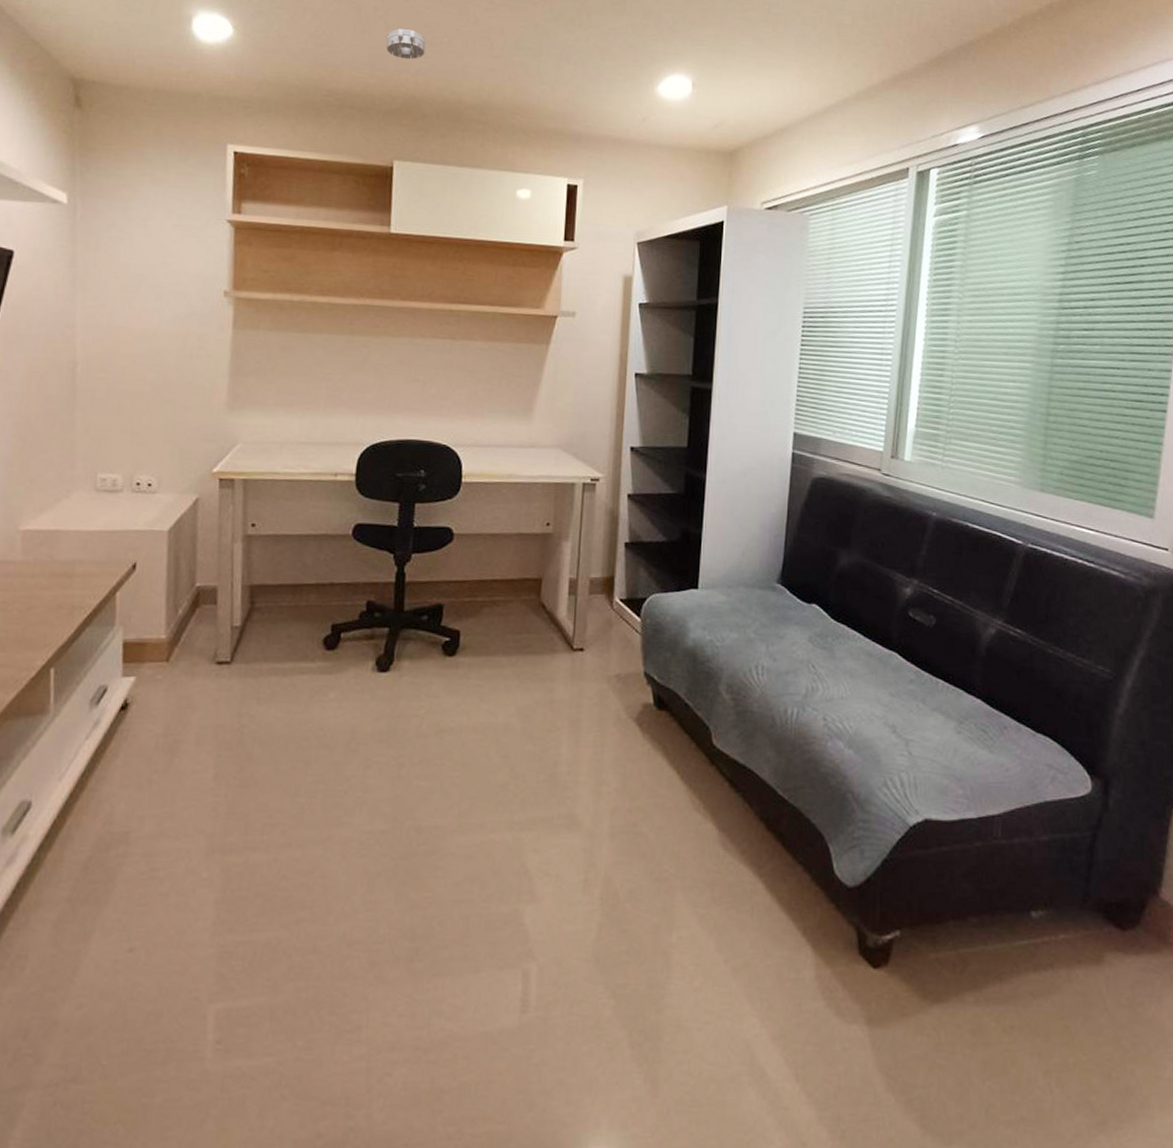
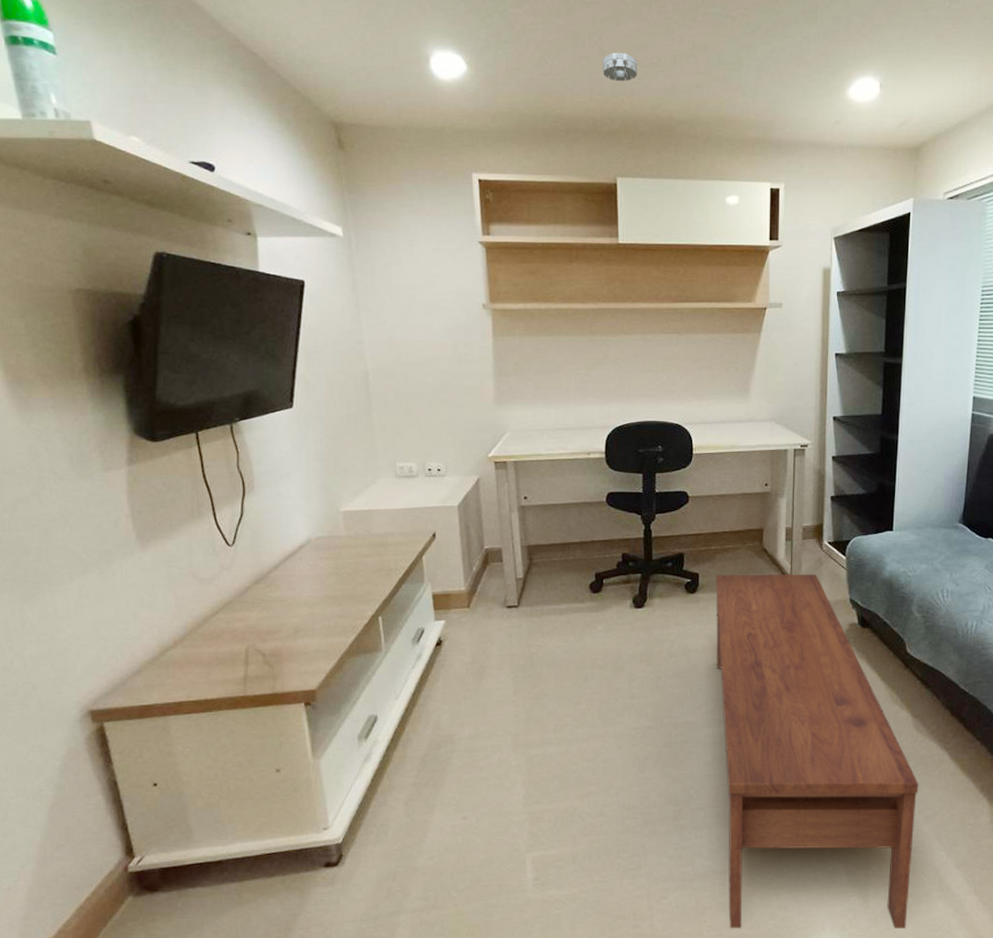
coffee table: none [473,633,726,1128] -> present [715,573,919,929]

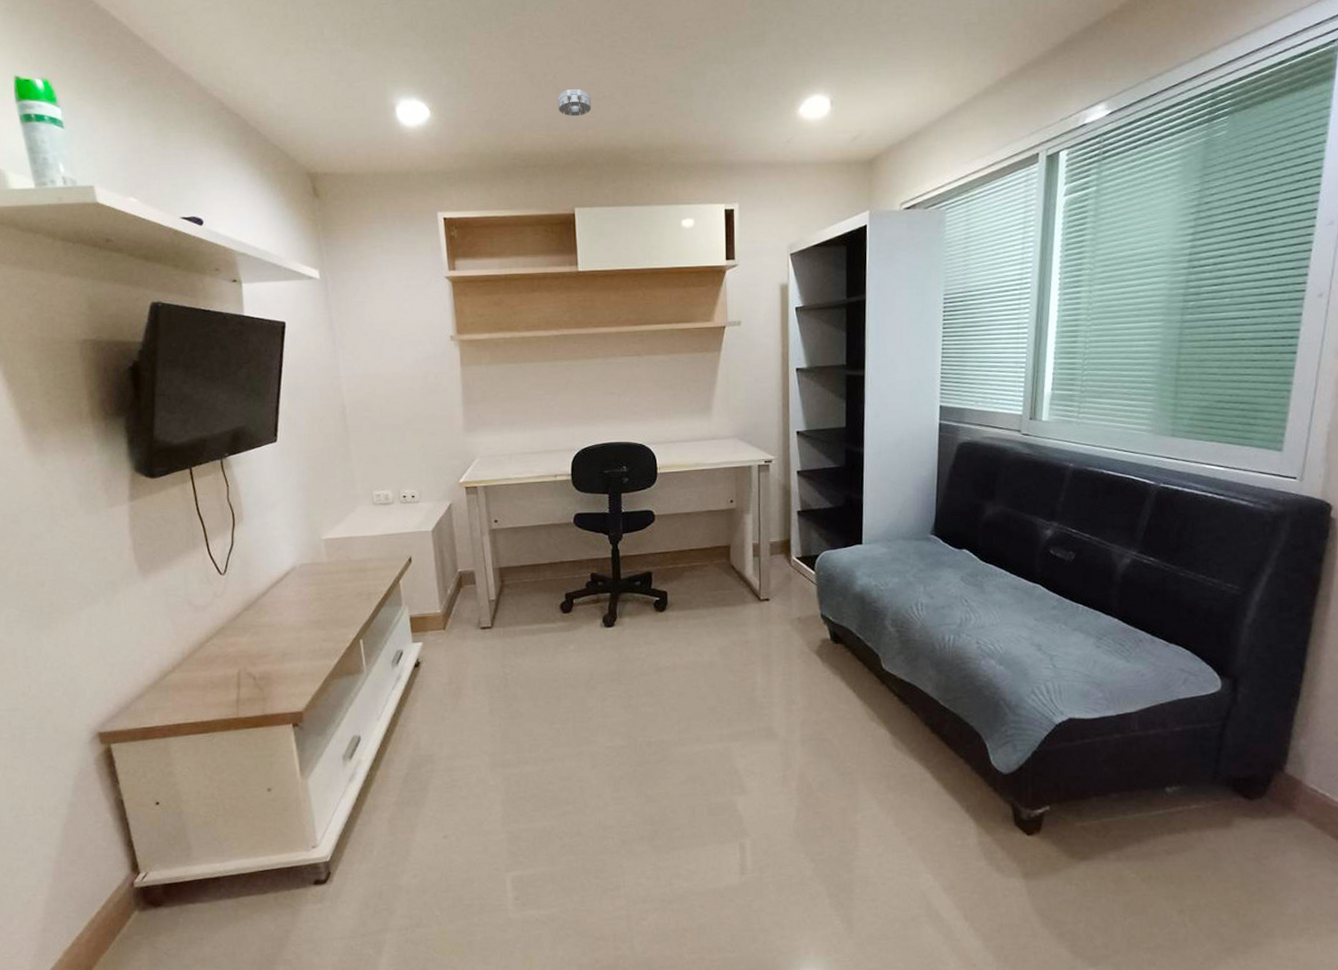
coffee table: present [715,573,919,929] -> none [684,589,901,955]

